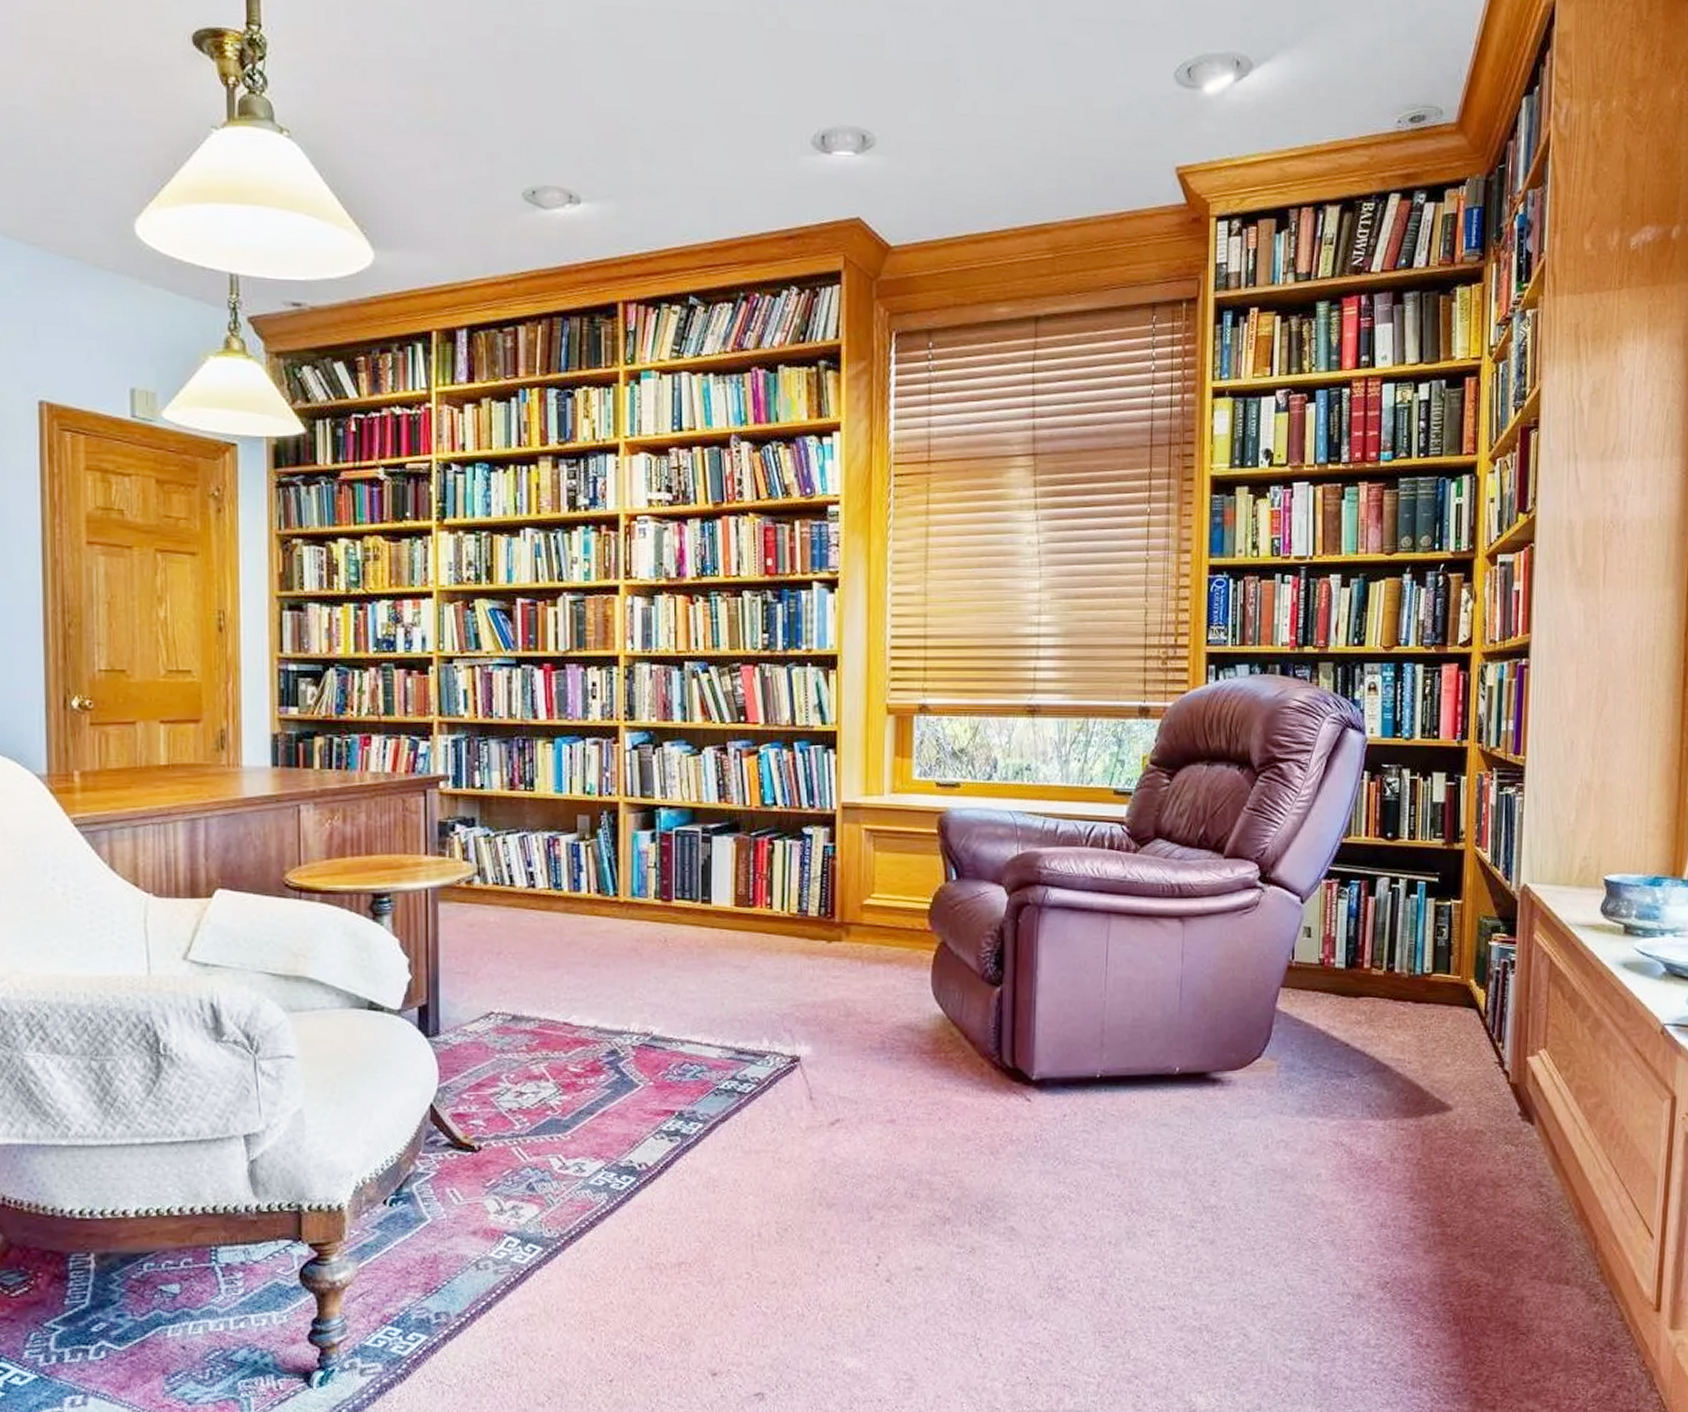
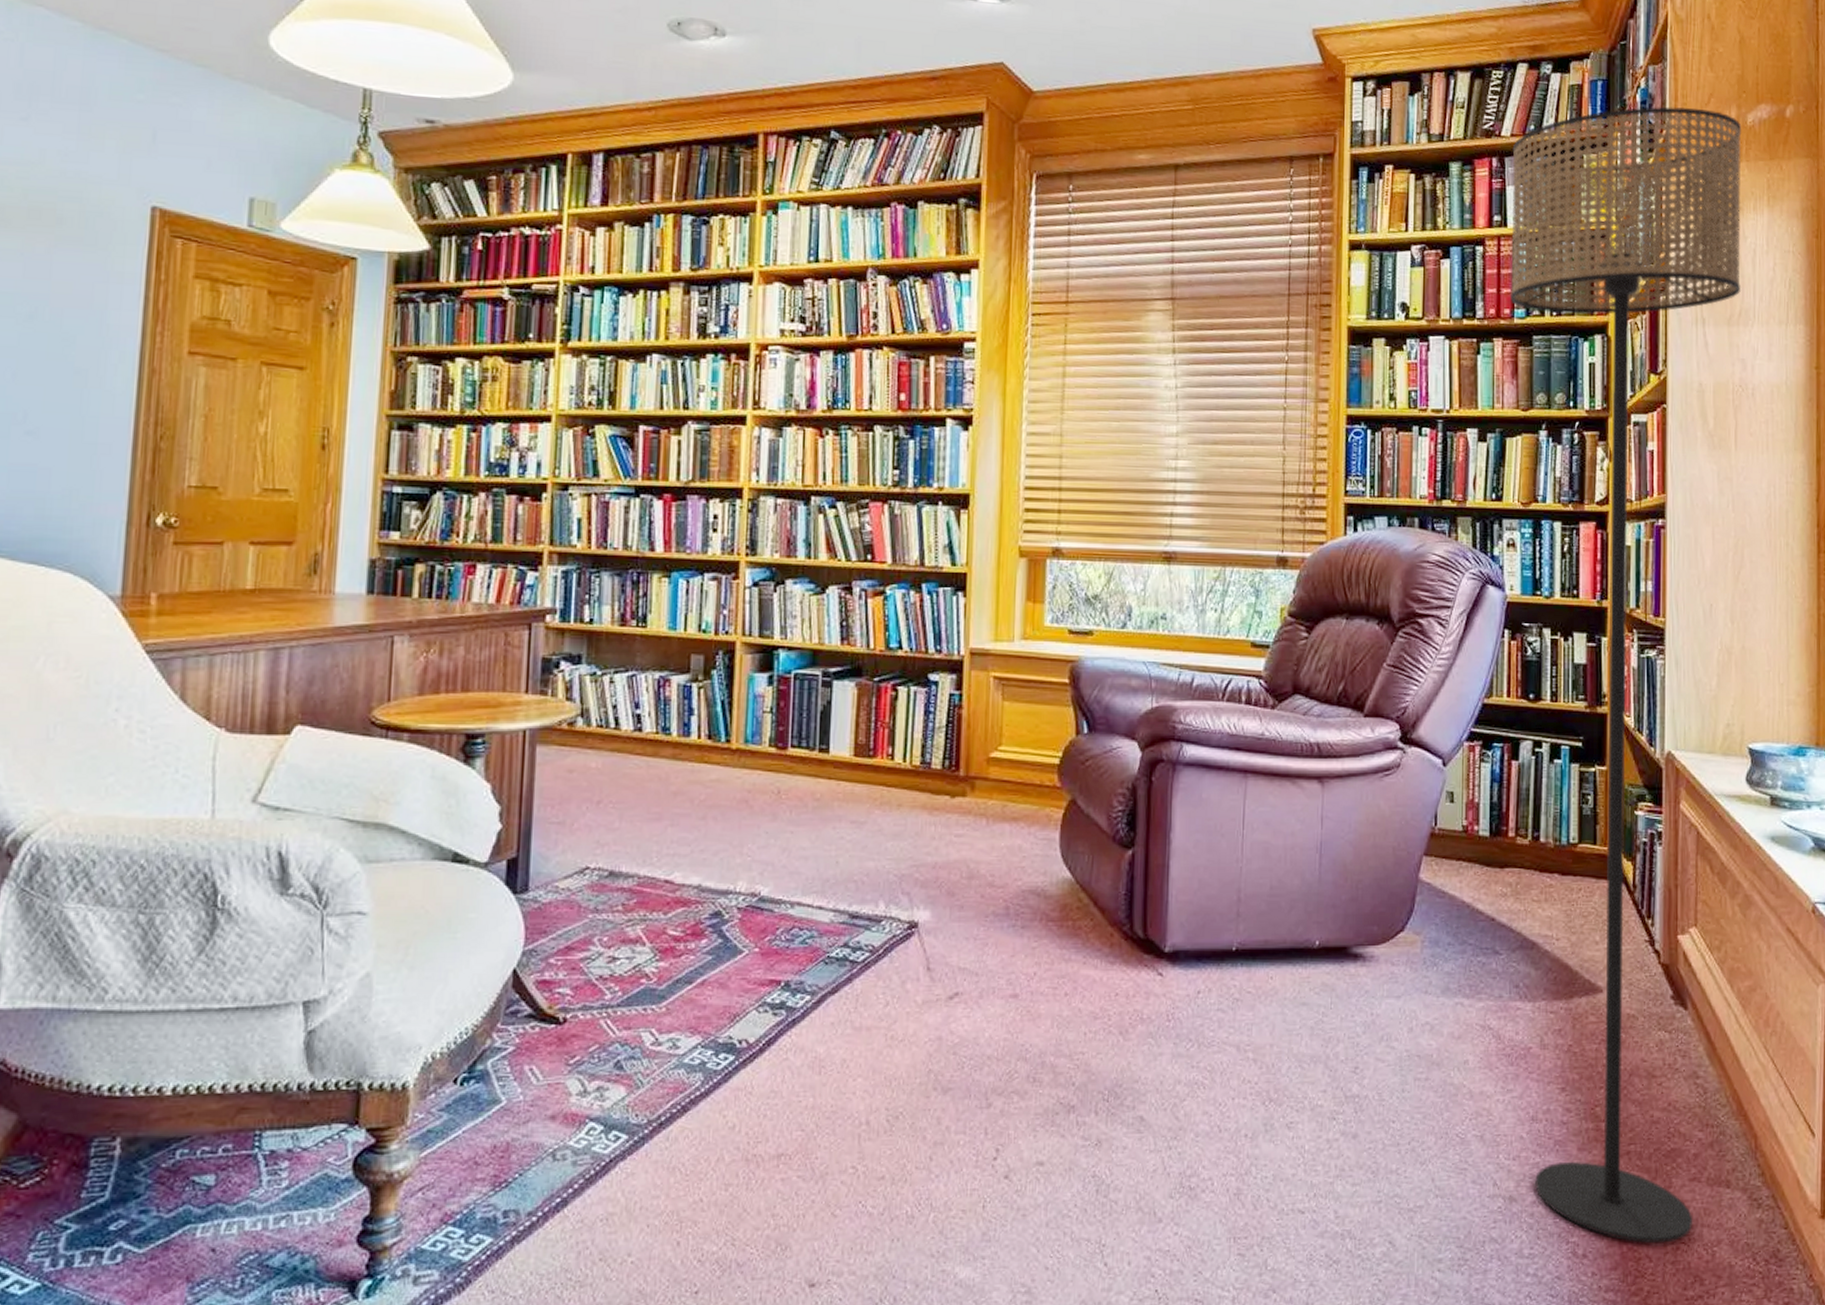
floor lamp: none [1377,233,1624,1335] -> present [1511,106,1742,1244]

